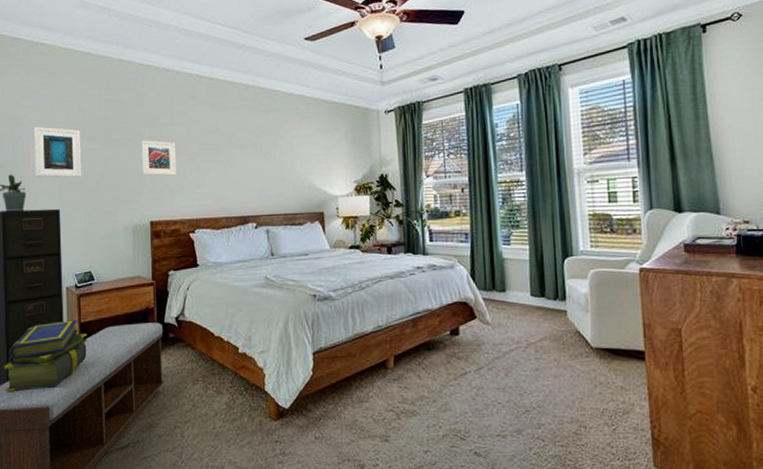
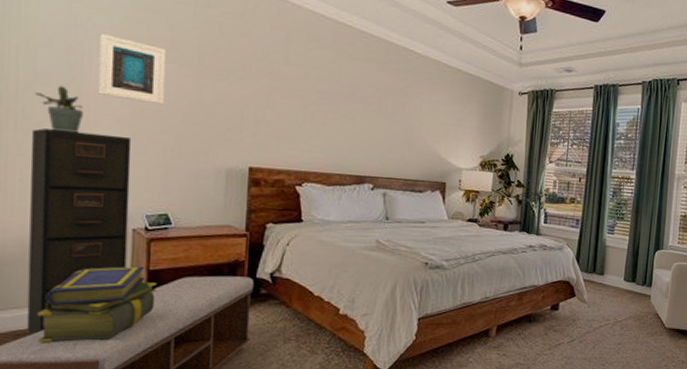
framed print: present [141,140,177,176] -> none [244,75,289,121]

